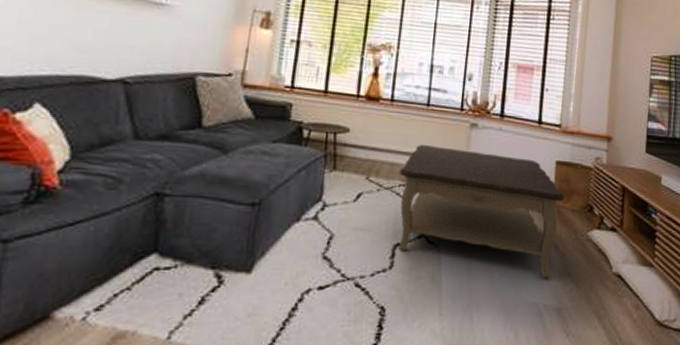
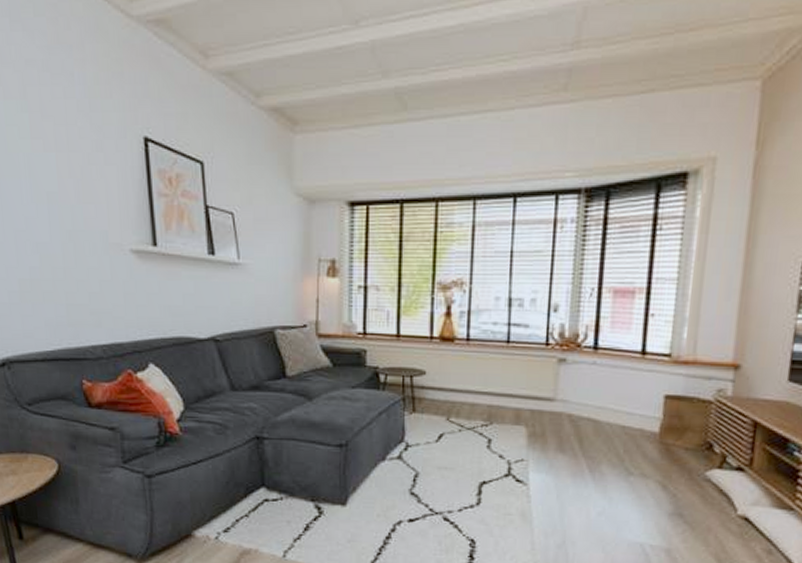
coffee table: present [398,144,565,279] -> none [480,383,676,519]

